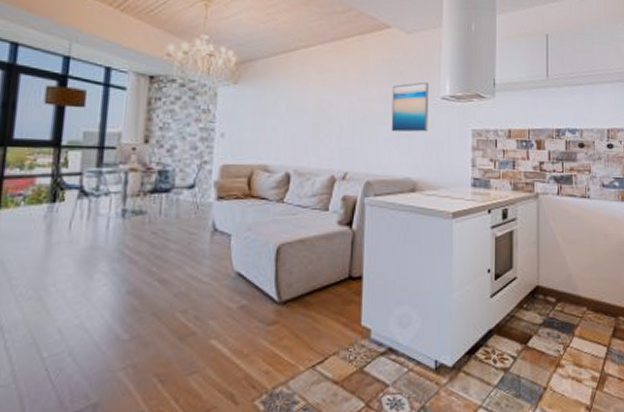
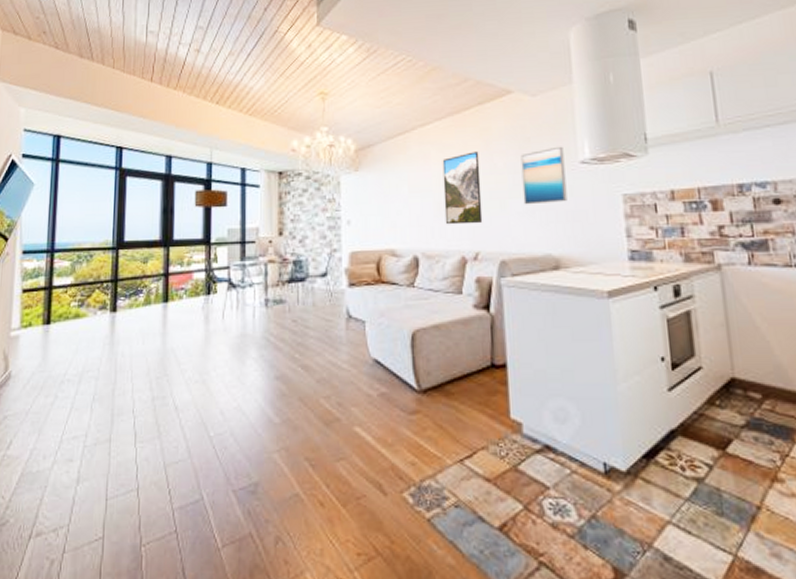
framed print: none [319,78,356,146] -> present [442,151,483,225]

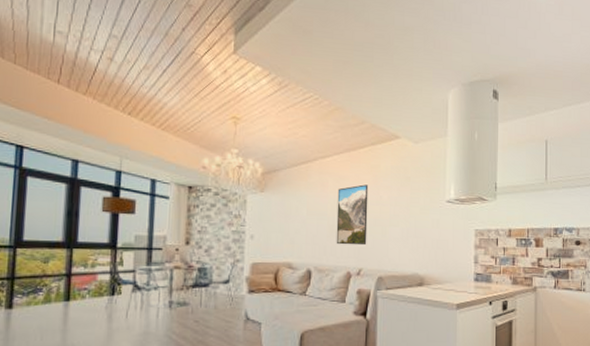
wall art: present [520,146,567,205] -> none [400,187,435,233]

